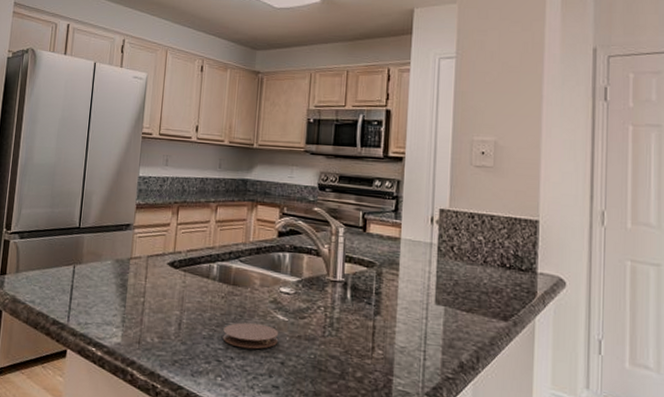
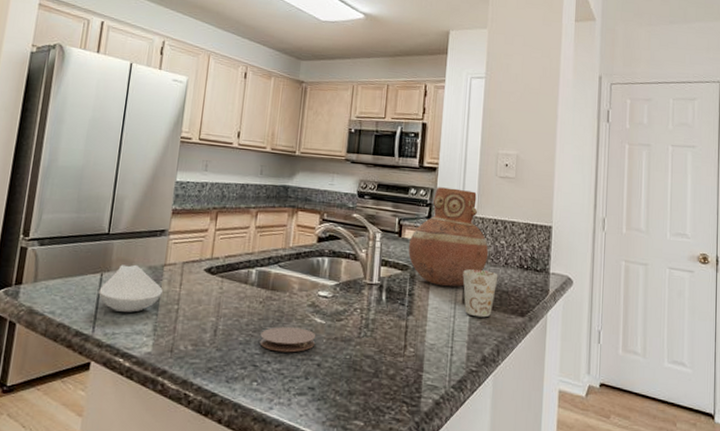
spoon rest: none [72,257,130,304] -> present [98,264,163,312]
vase: none [373,178,464,286] -> present [408,187,489,287]
mug: none [435,267,476,321] -> present [463,269,498,318]

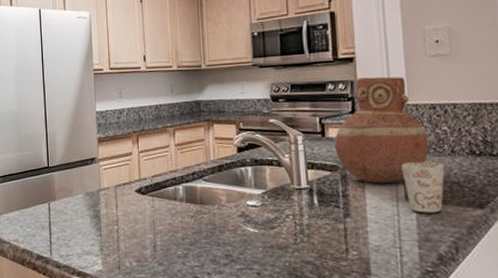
spoon rest: present [98,264,163,312] -> none [49,192,103,235]
coaster: present [259,327,316,353] -> none [197,239,252,263]

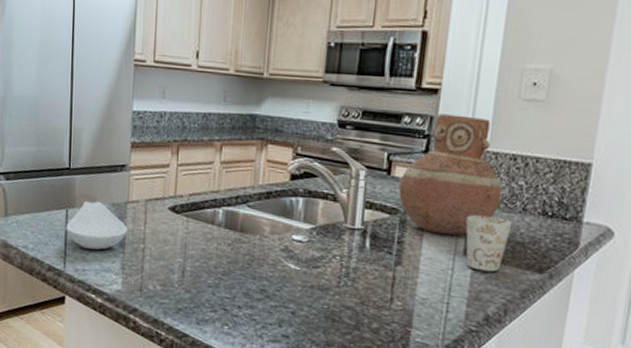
spoon rest: none [49,192,103,235] -> present [66,201,128,250]

